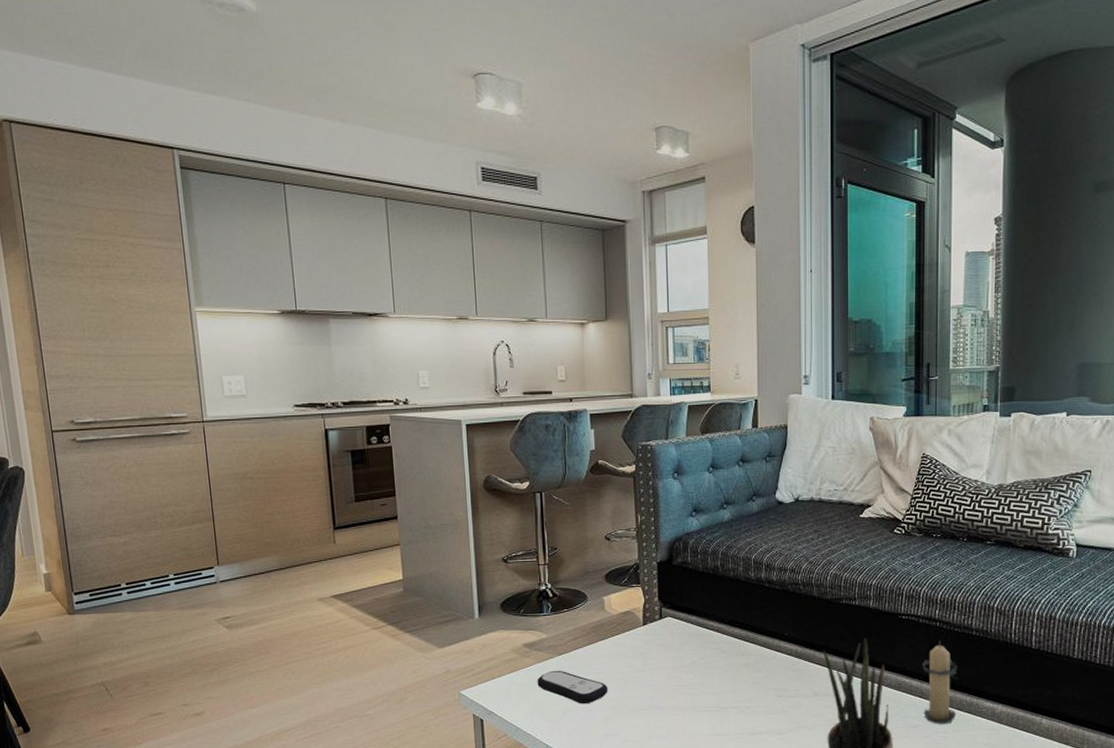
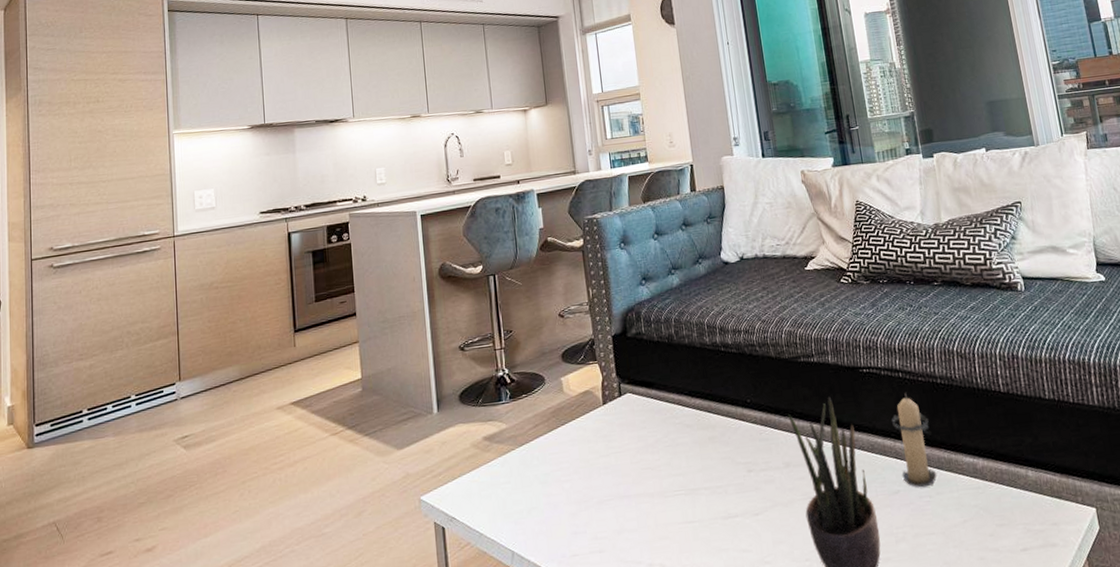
remote control: present [537,670,608,704] -> none [499,463,573,500]

